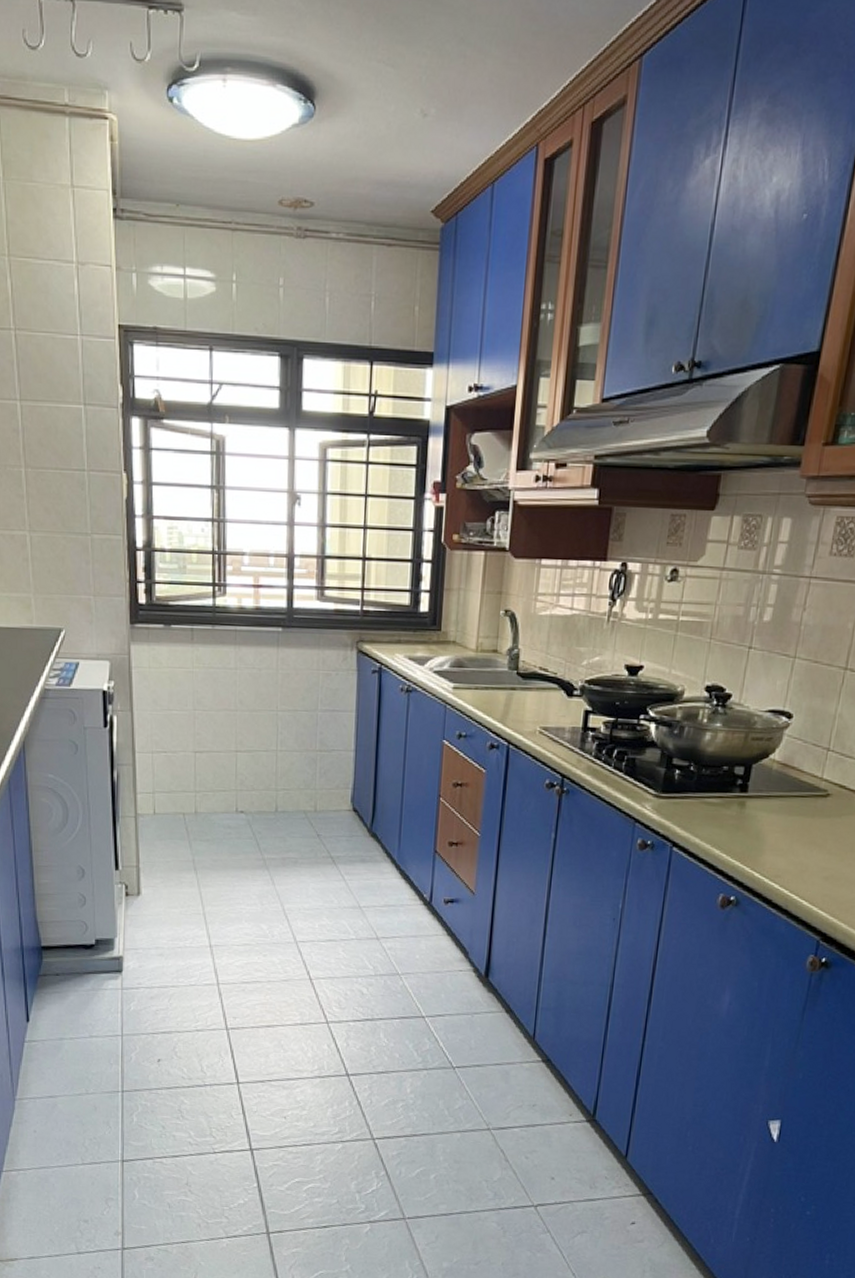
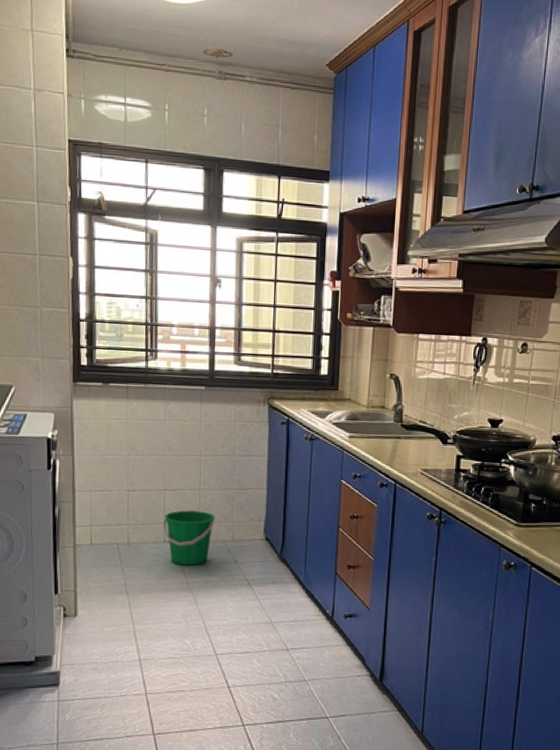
bucket: none [234,775,295,840] -> present [162,510,215,566]

